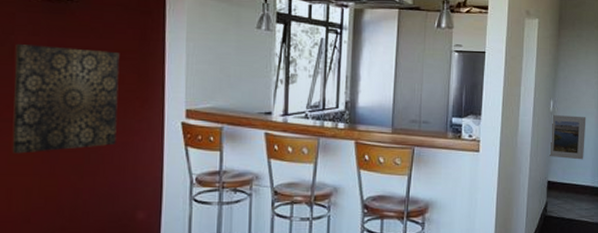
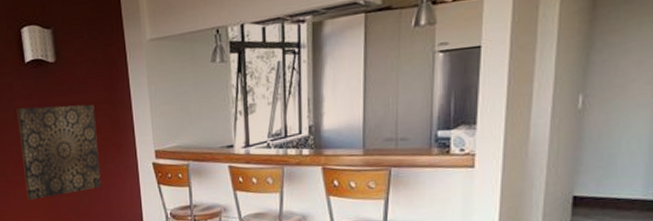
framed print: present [548,115,586,160] -> none [574,110,637,168]

